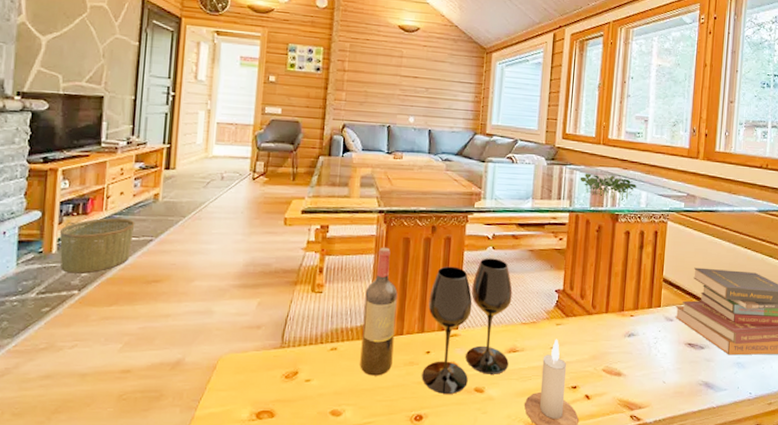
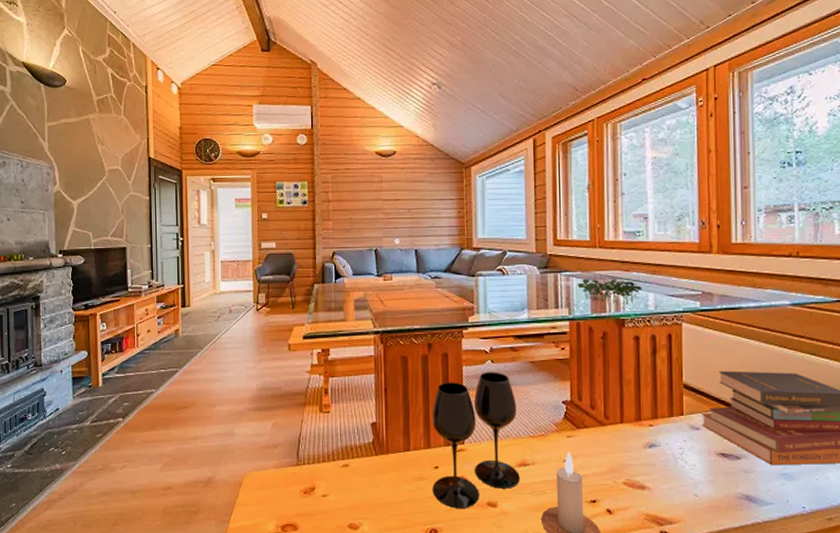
basket: present [59,218,135,274] -> none [103,353,162,403]
wine bottle: present [360,247,398,376] -> none [370,366,402,491]

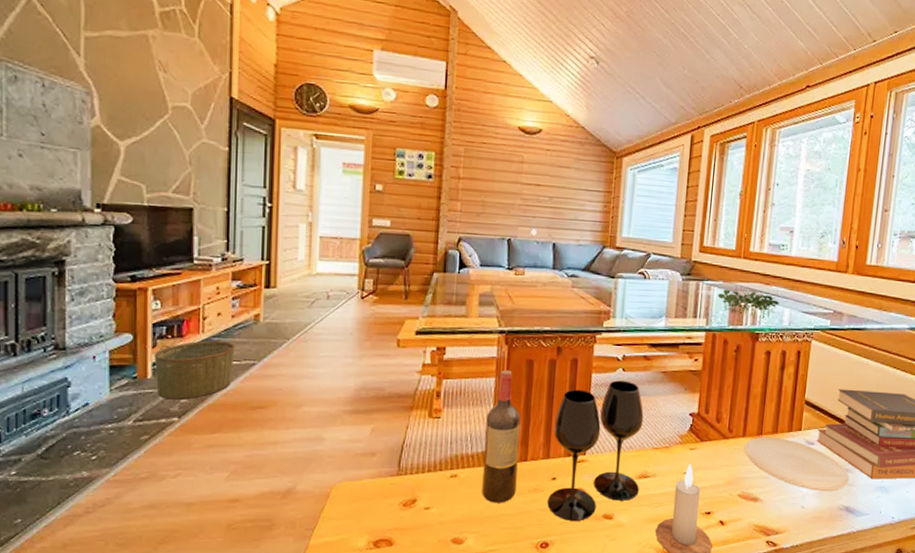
basket: none [103,353,162,403] -> present [153,340,236,400]
wine bottle: none [370,366,402,491] -> present [482,369,521,503]
plate: none [624,422,746,478] -> present [744,436,850,491]

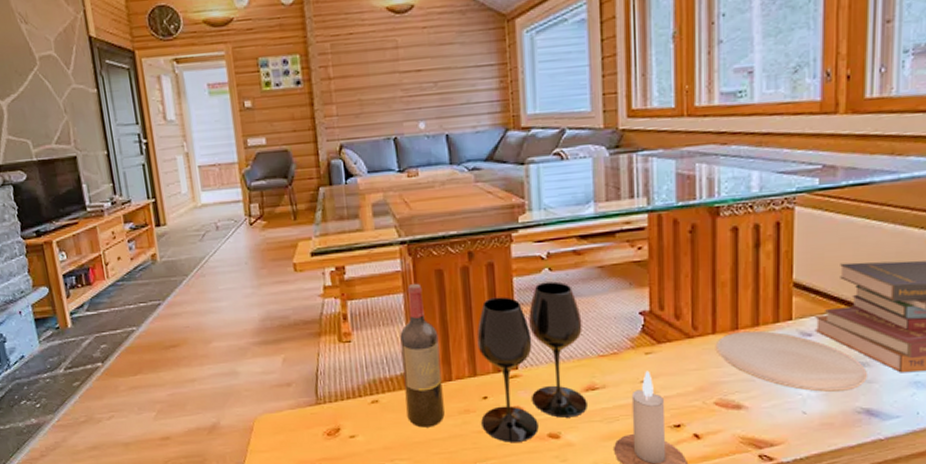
basket: present [153,340,236,400] -> none [69,284,142,346]
plant: present [717,289,779,319] -> none [658,155,743,188]

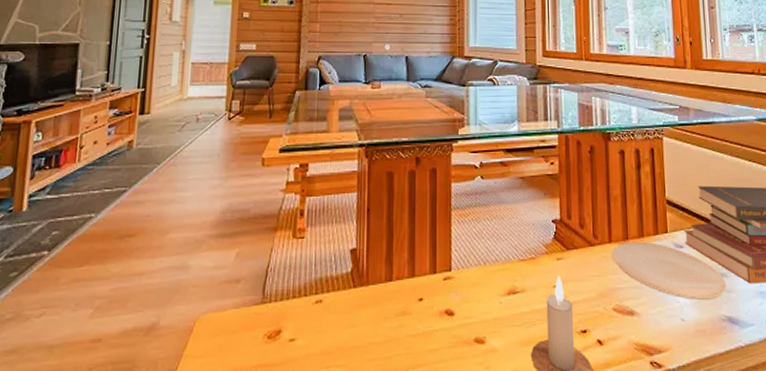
wine bottle: present [400,283,445,428] -> none [348,183,384,331]
wine glass: present [476,281,587,442] -> none [416,189,509,347]

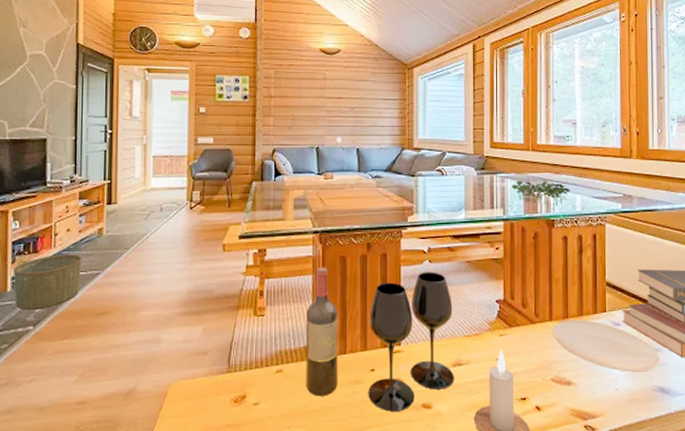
basket: none [30,169,109,232] -> present [13,254,82,310]
wine bottle: none [348,183,384,331] -> present [306,267,338,396]
wine glass: none [416,189,509,347] -> present [368,272,454,411]
plant: none [565,91,625,118] -> present [511,180,570,206]

